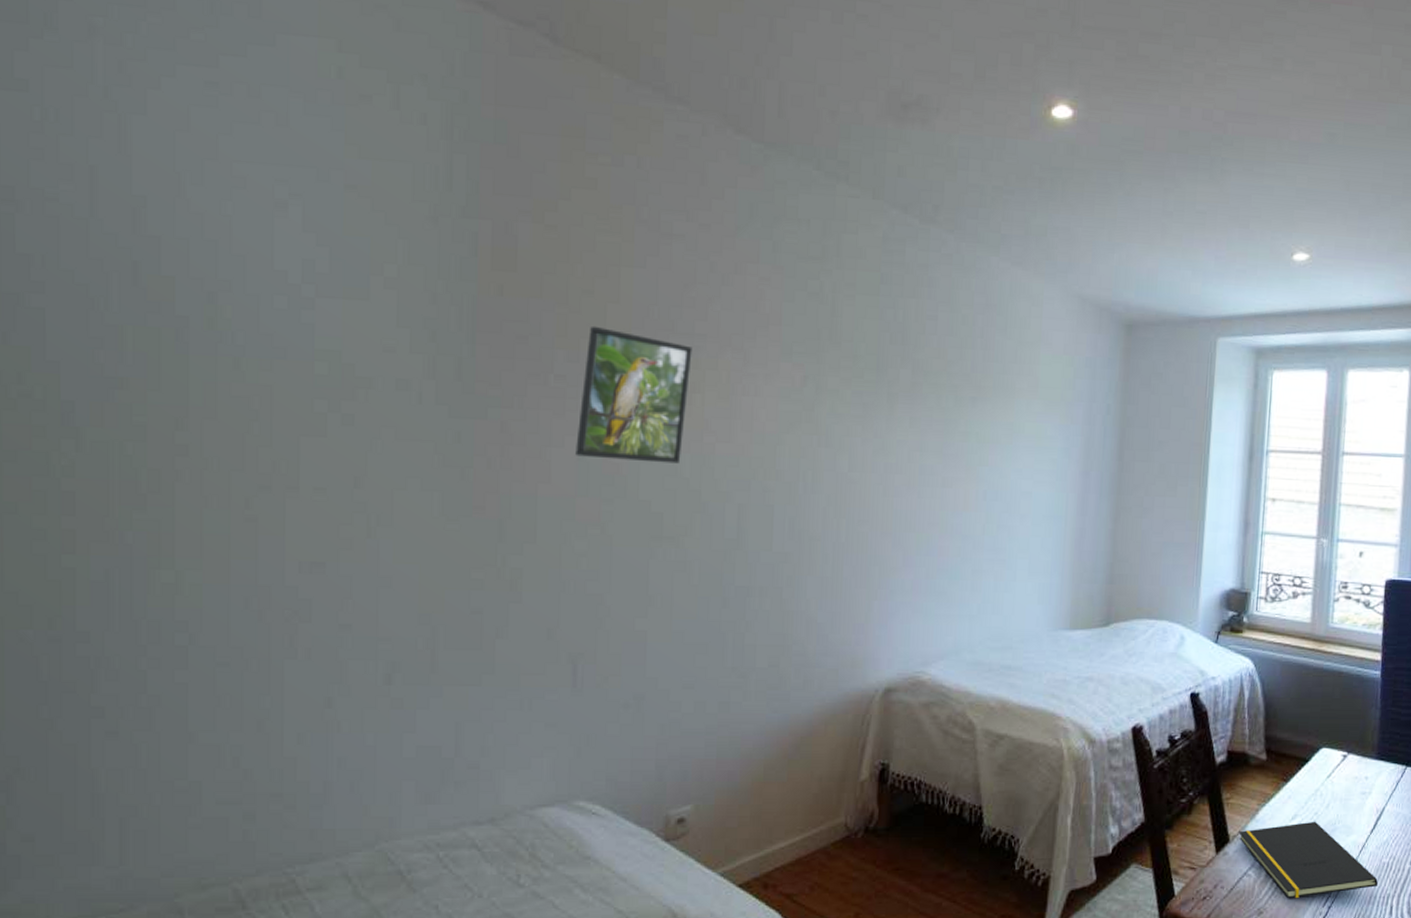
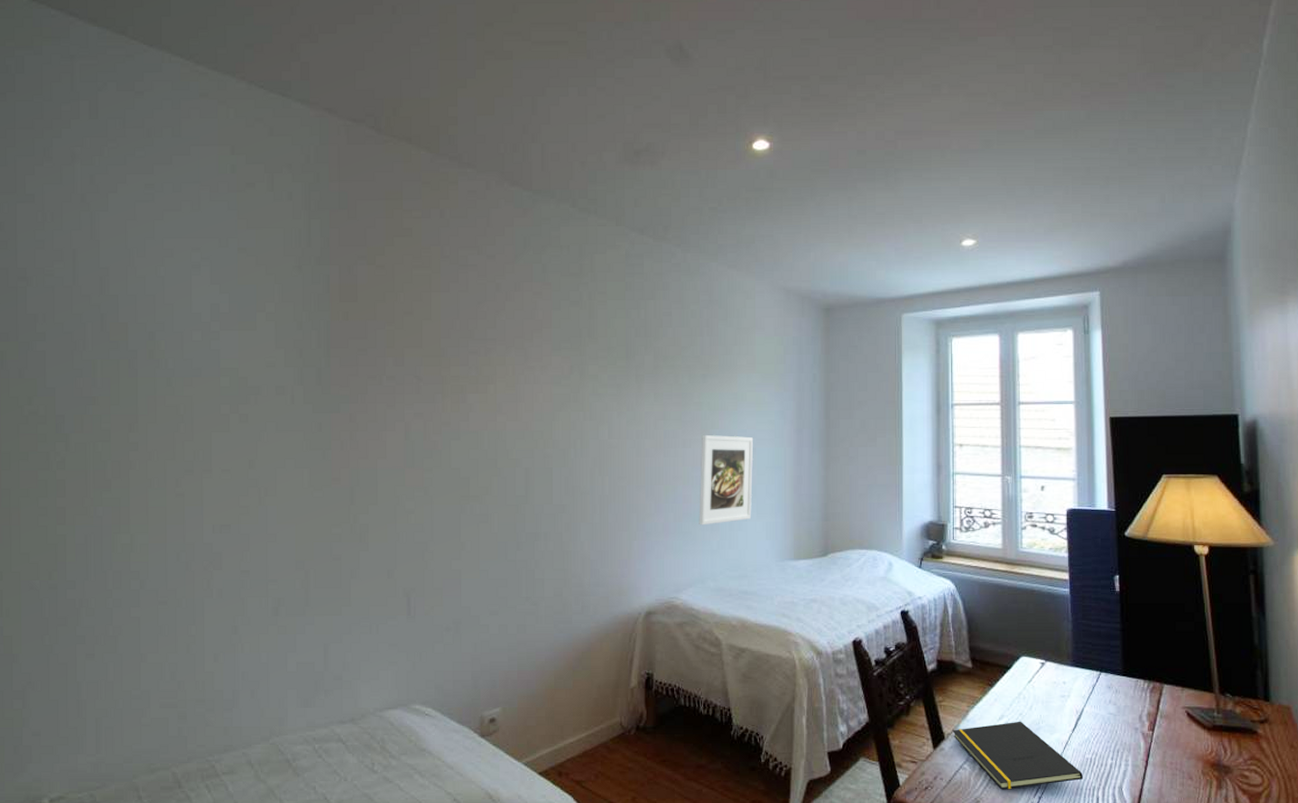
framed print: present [575,325,693,464] -> none [404,338,486,439]
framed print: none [956,472,1030,585] -> present [699,434,754,526]

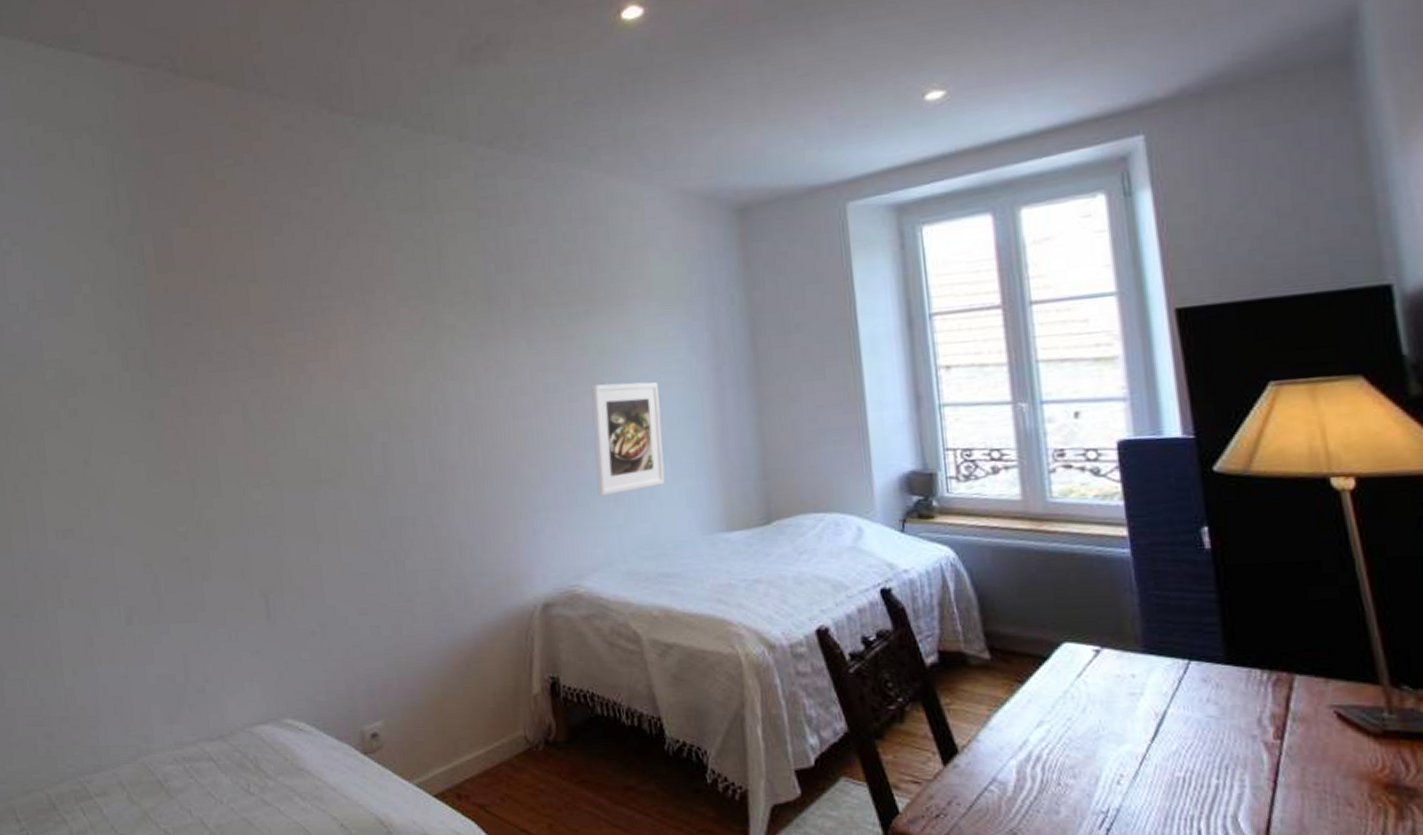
notepad: present [952,721,1083,790] -> none [969,728,1173,819]

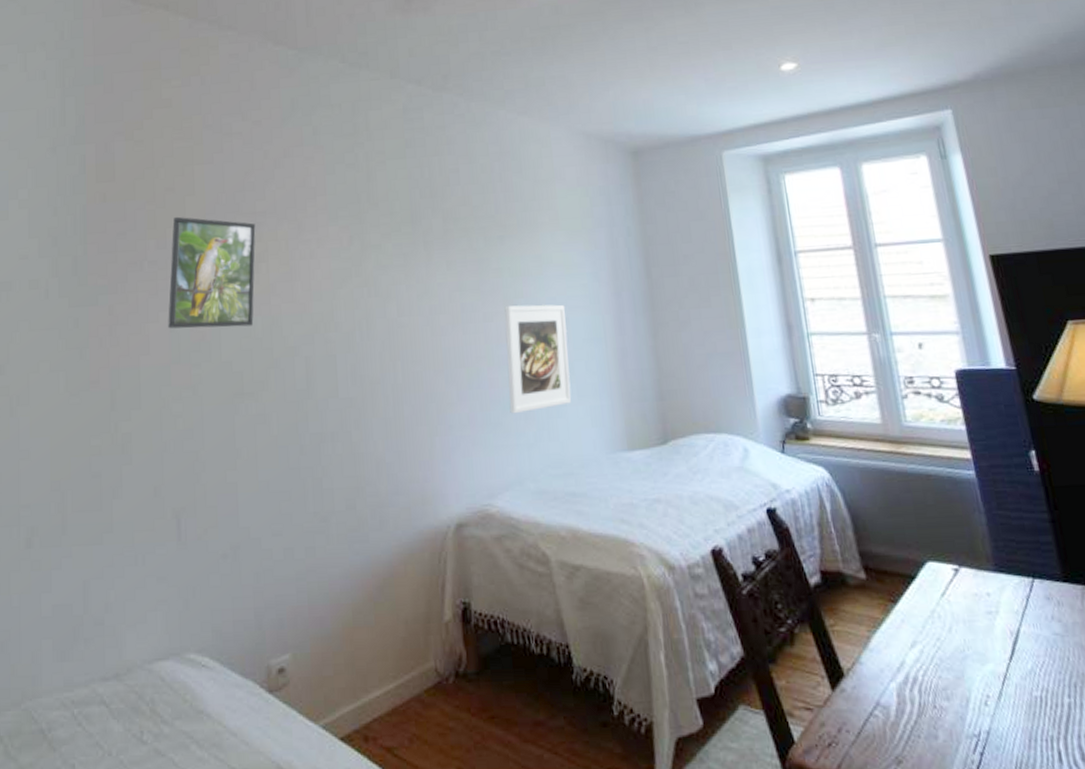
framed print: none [237,304,327,418] -> present [168,216,256,329]

